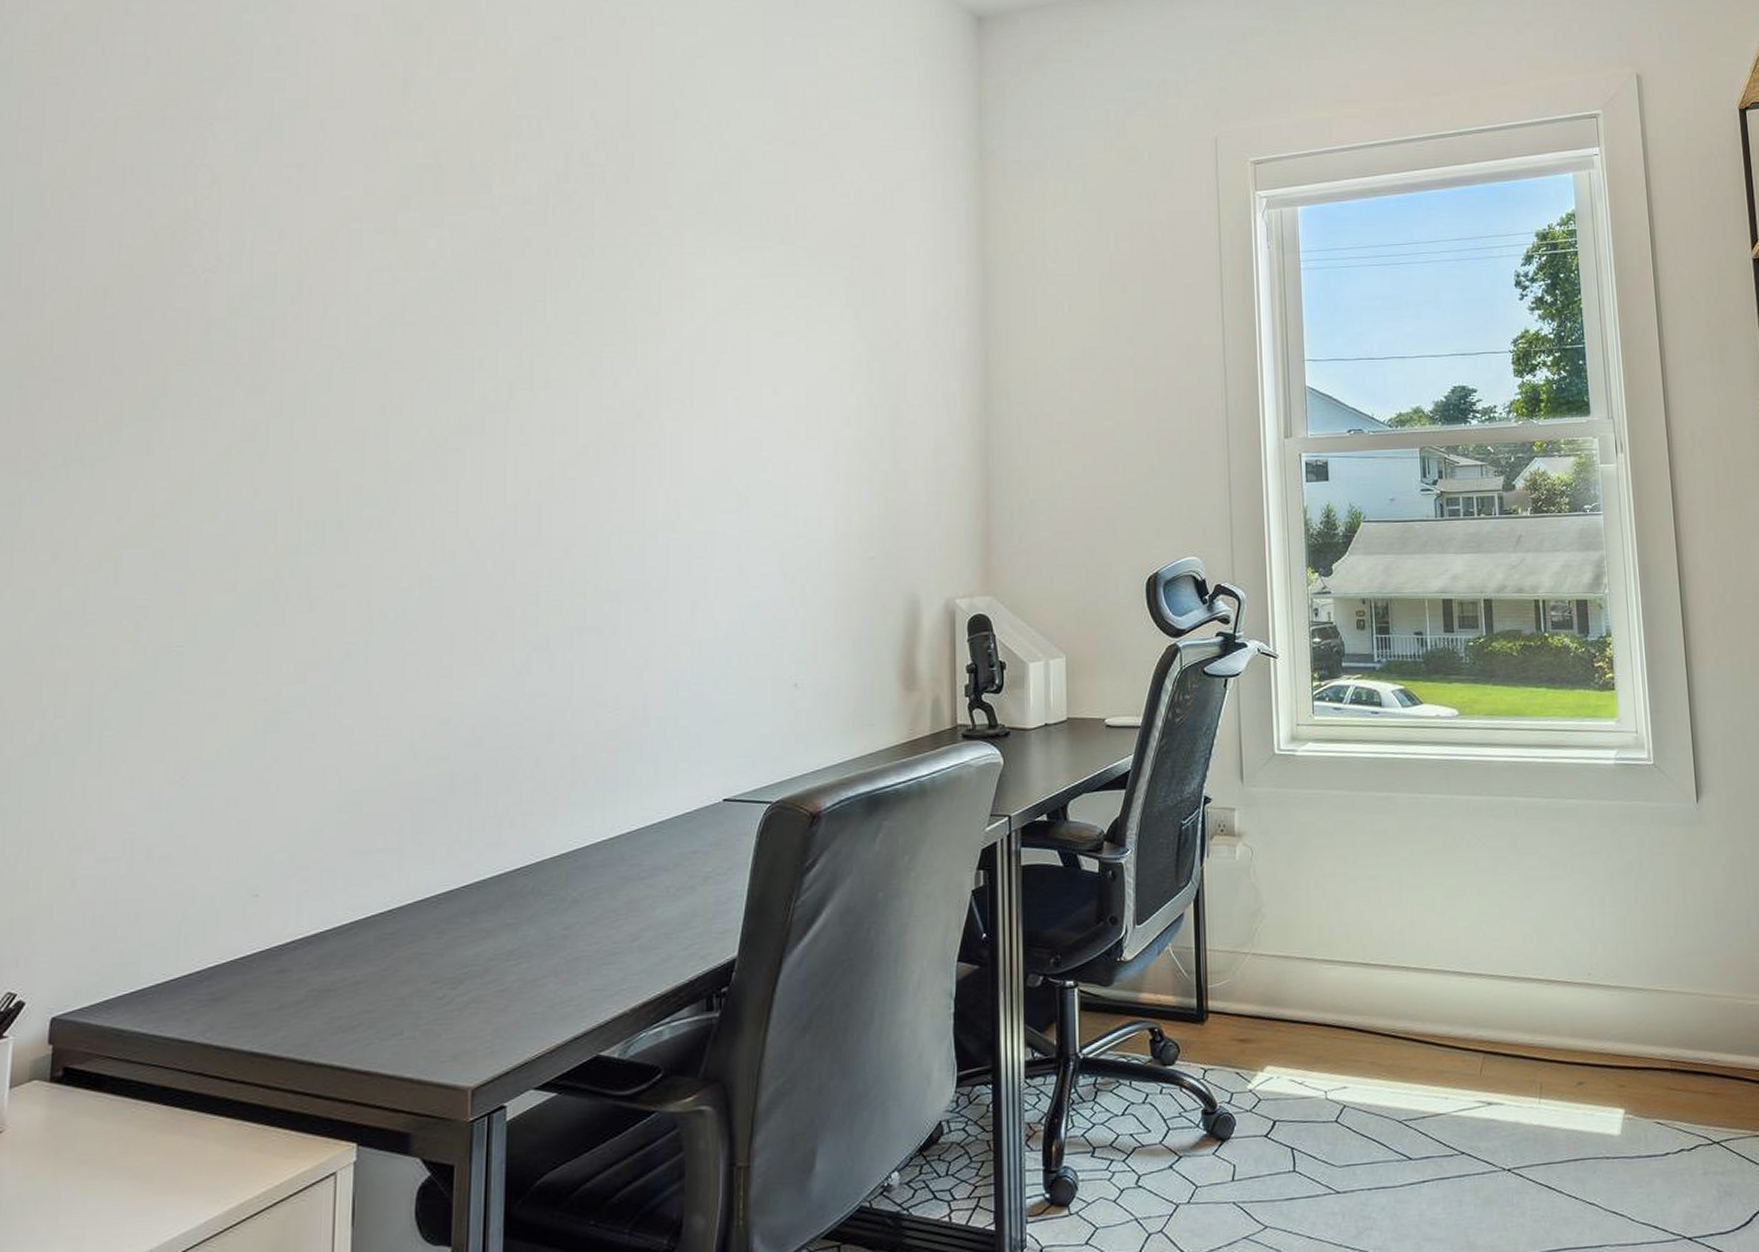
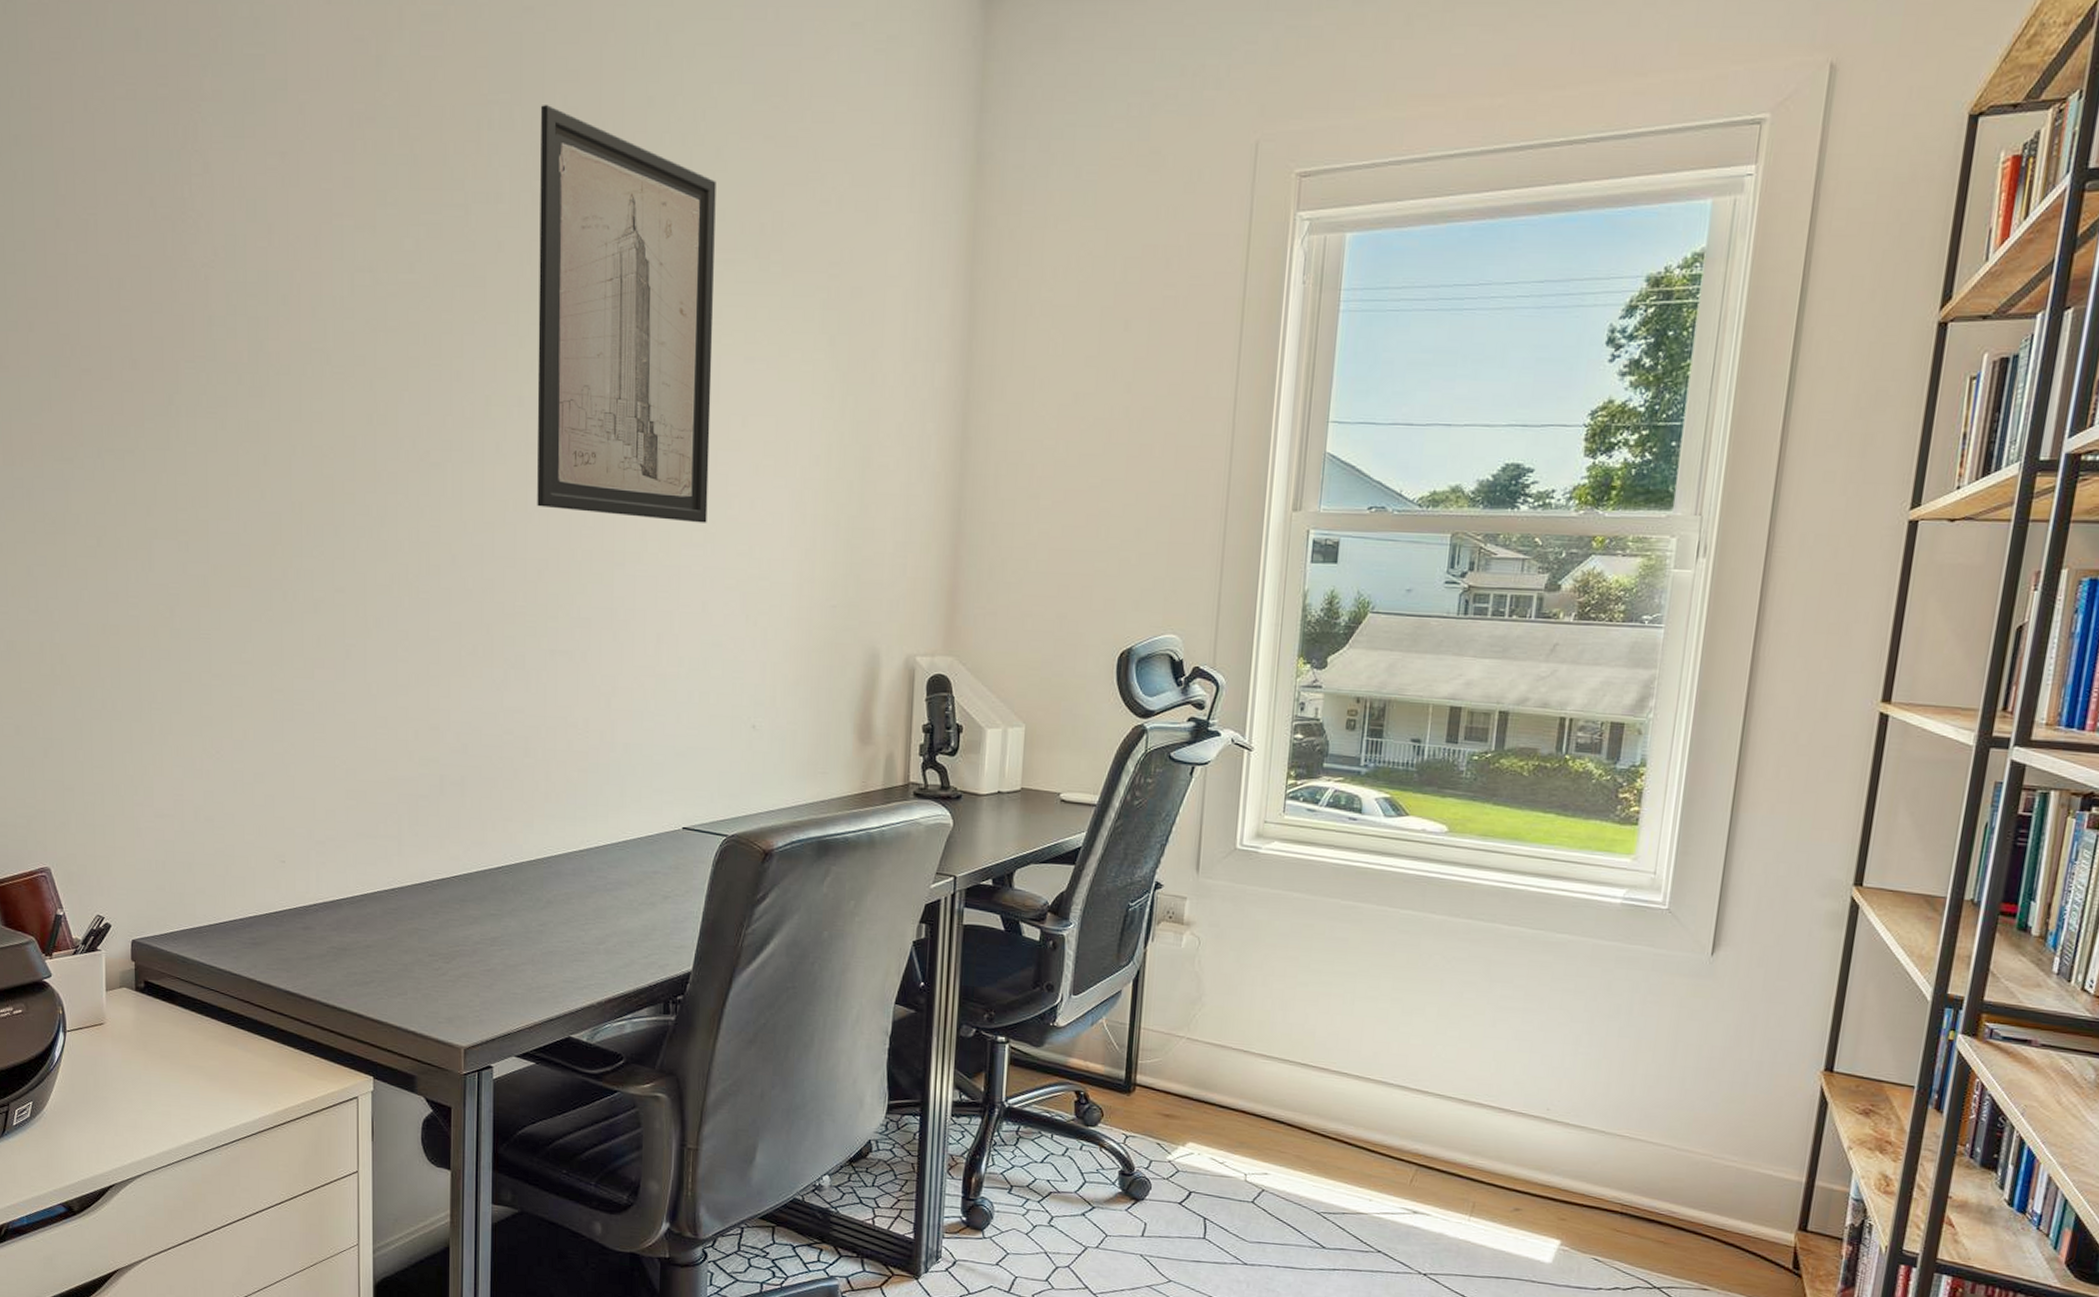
wall art: none [564,118,742,489] -> present [537,105,716,523]

